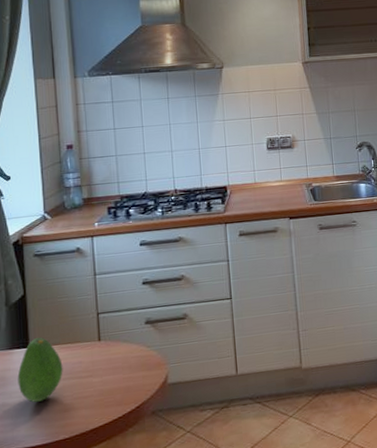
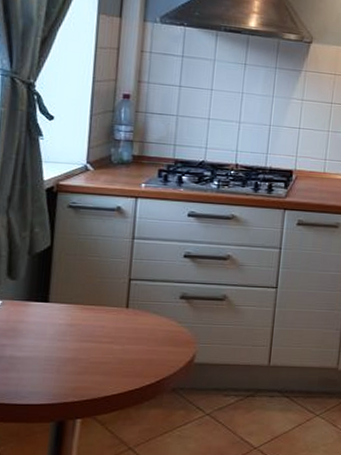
fruit: present [17,337,63,403] -> none [30,293,83,360]

